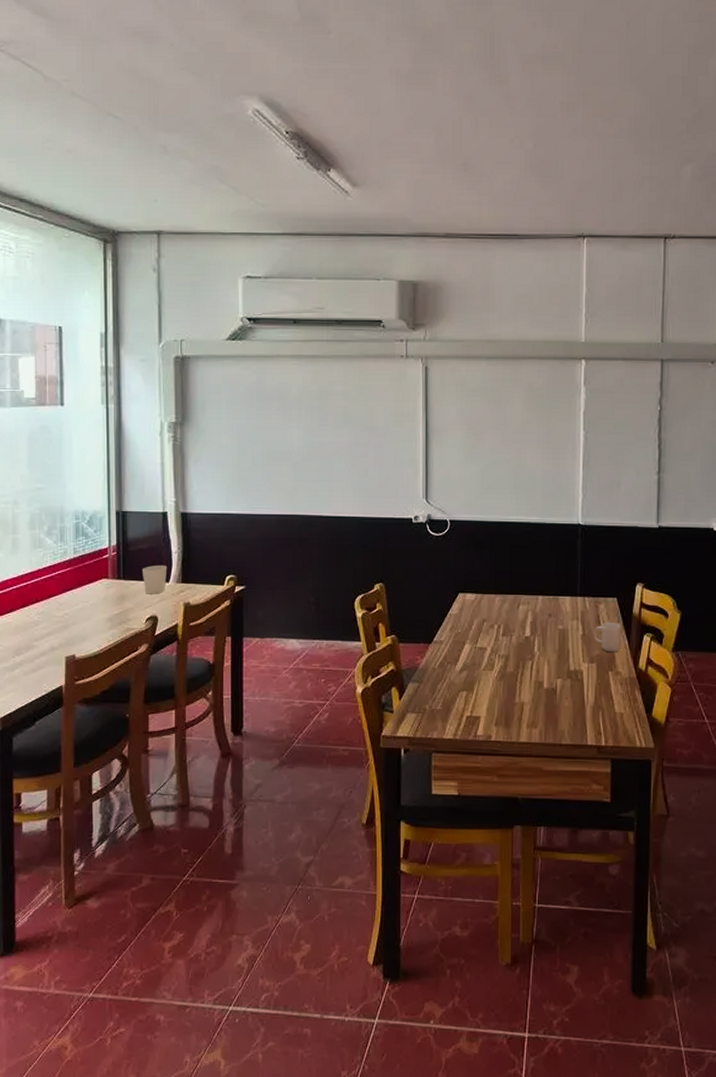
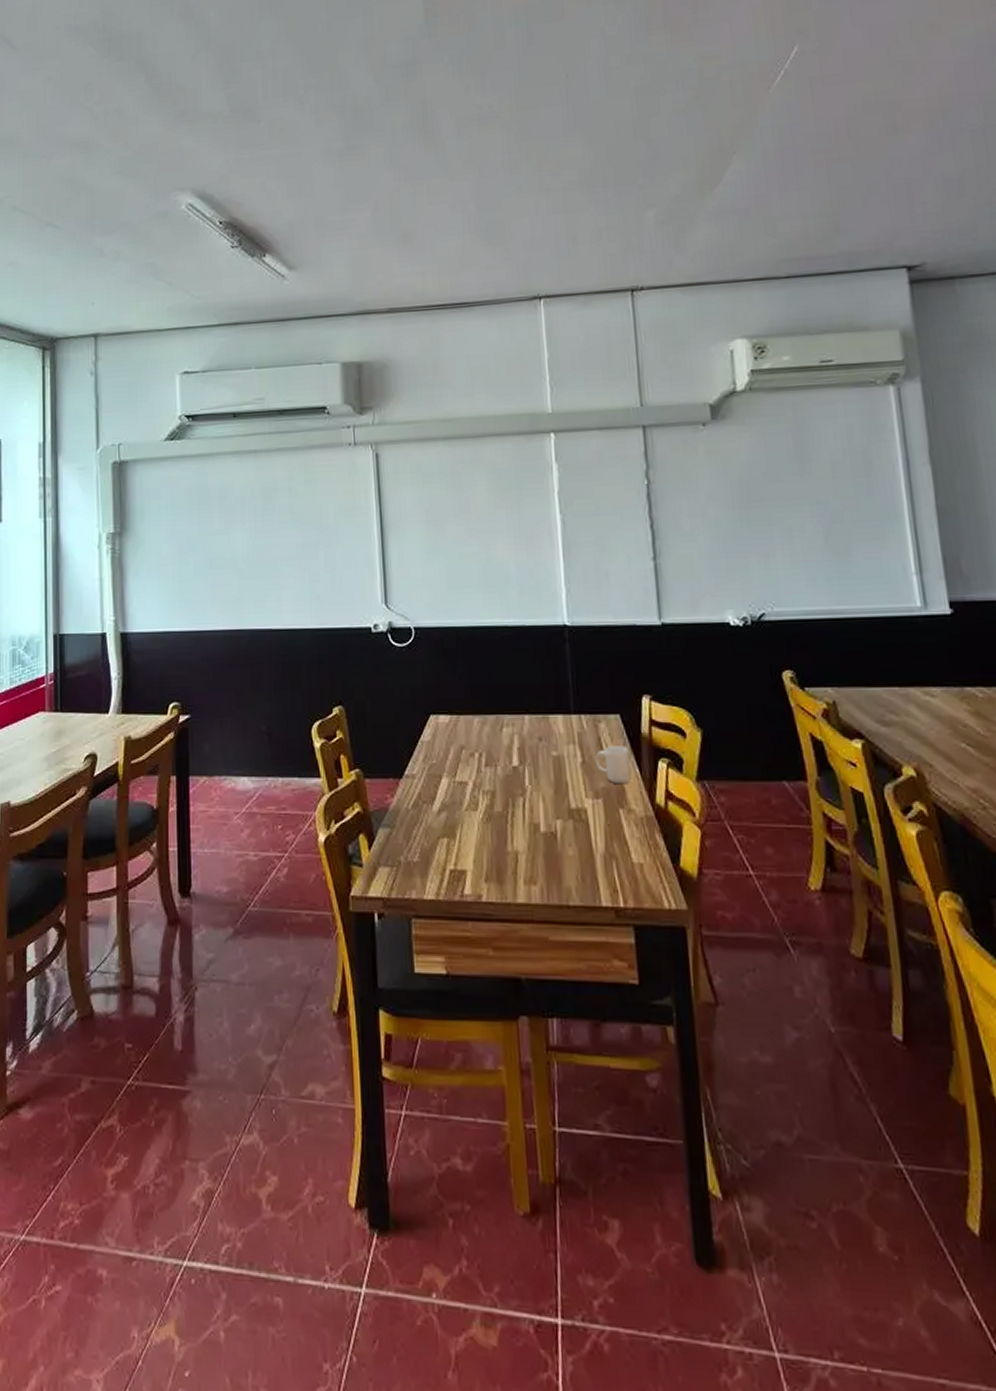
dixie cup: present [143,565,168,594] -> none [81,694,107,728]

